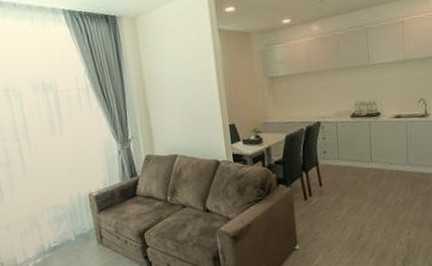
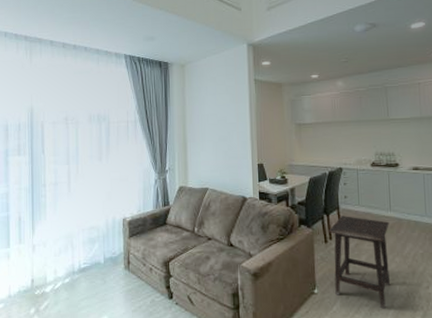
side table: none [308,171,371,258] -> present [329,216,390,309]

